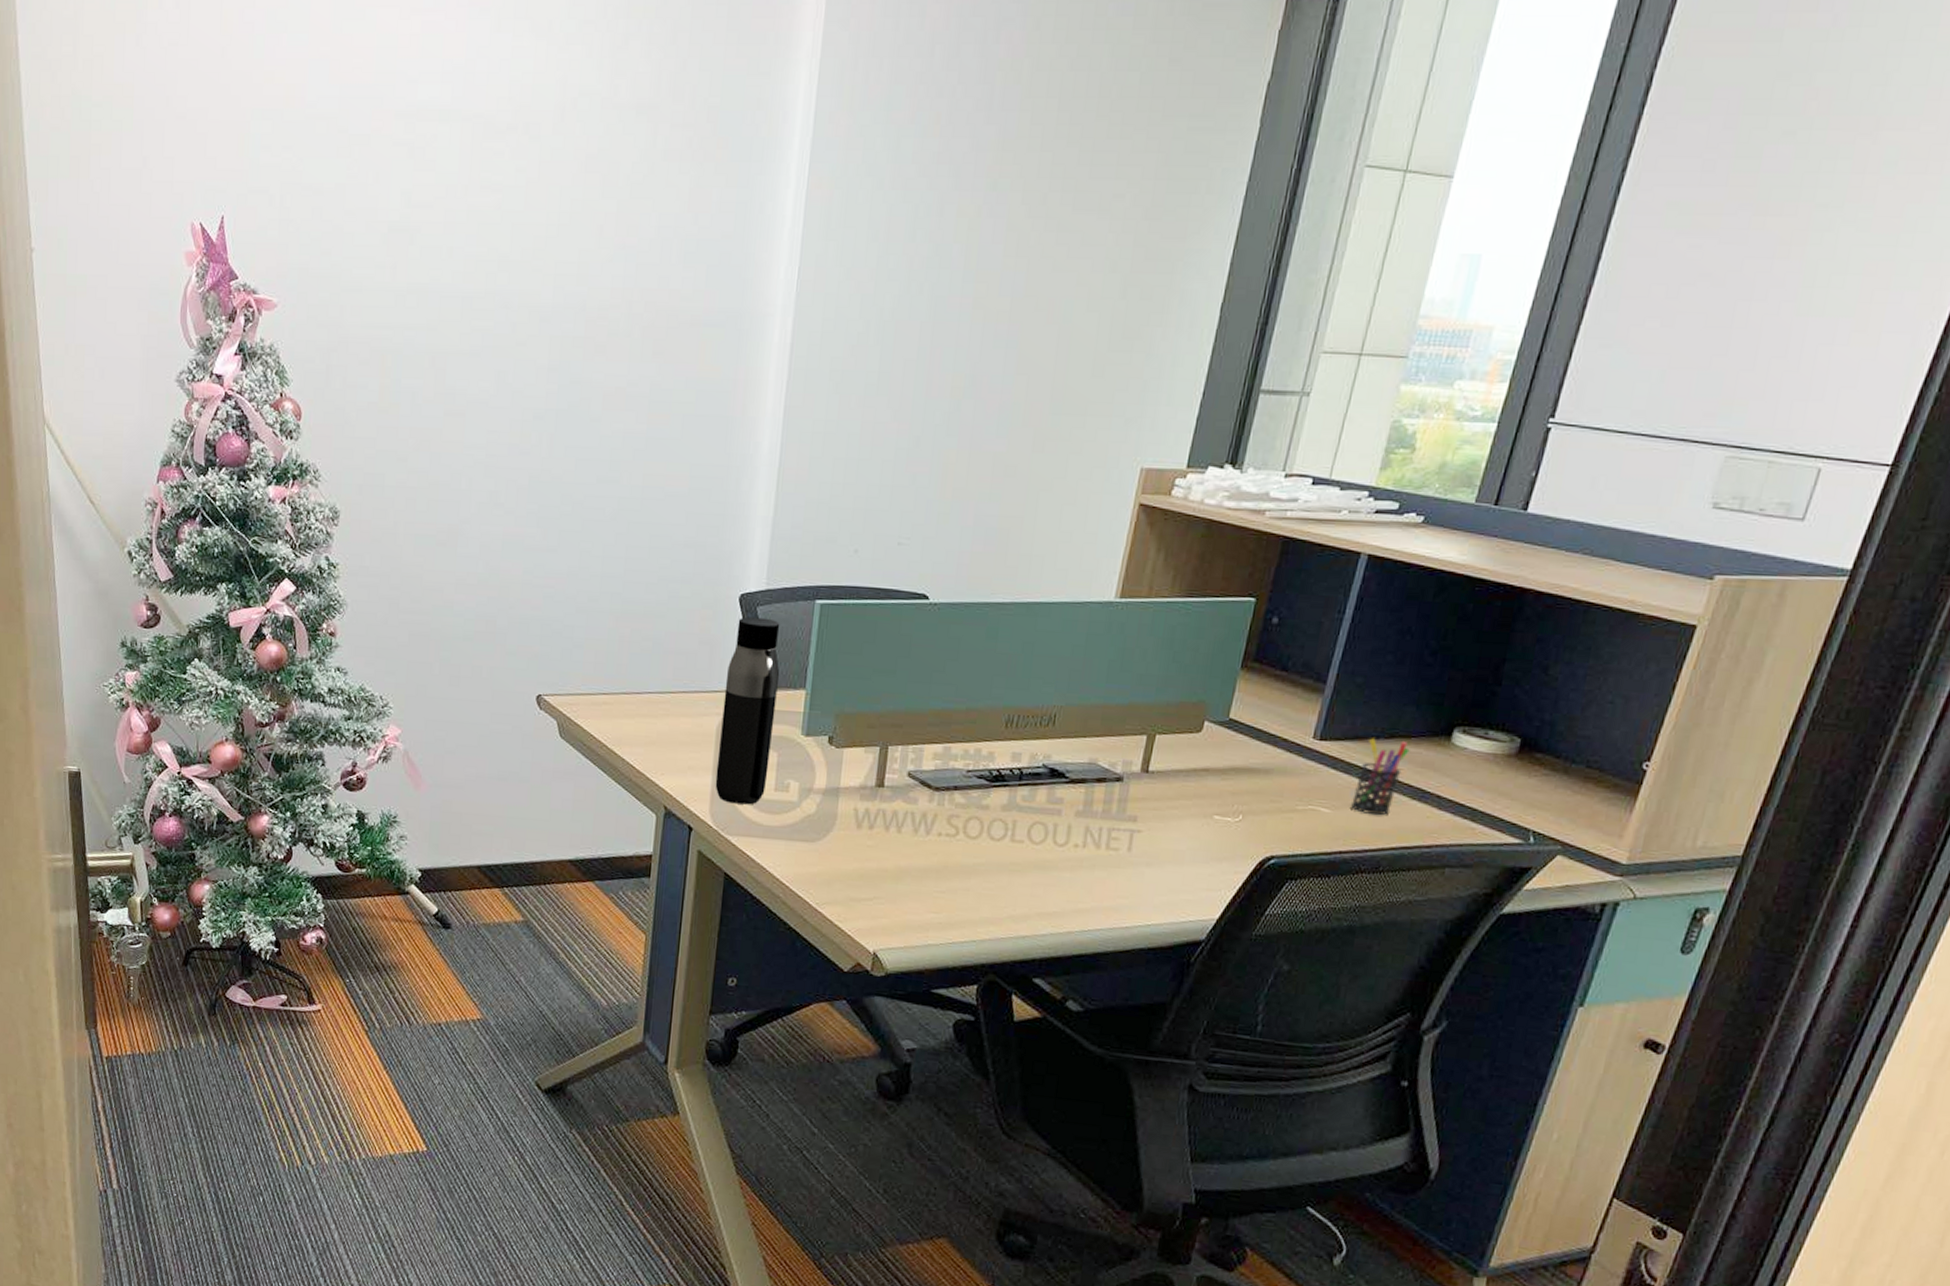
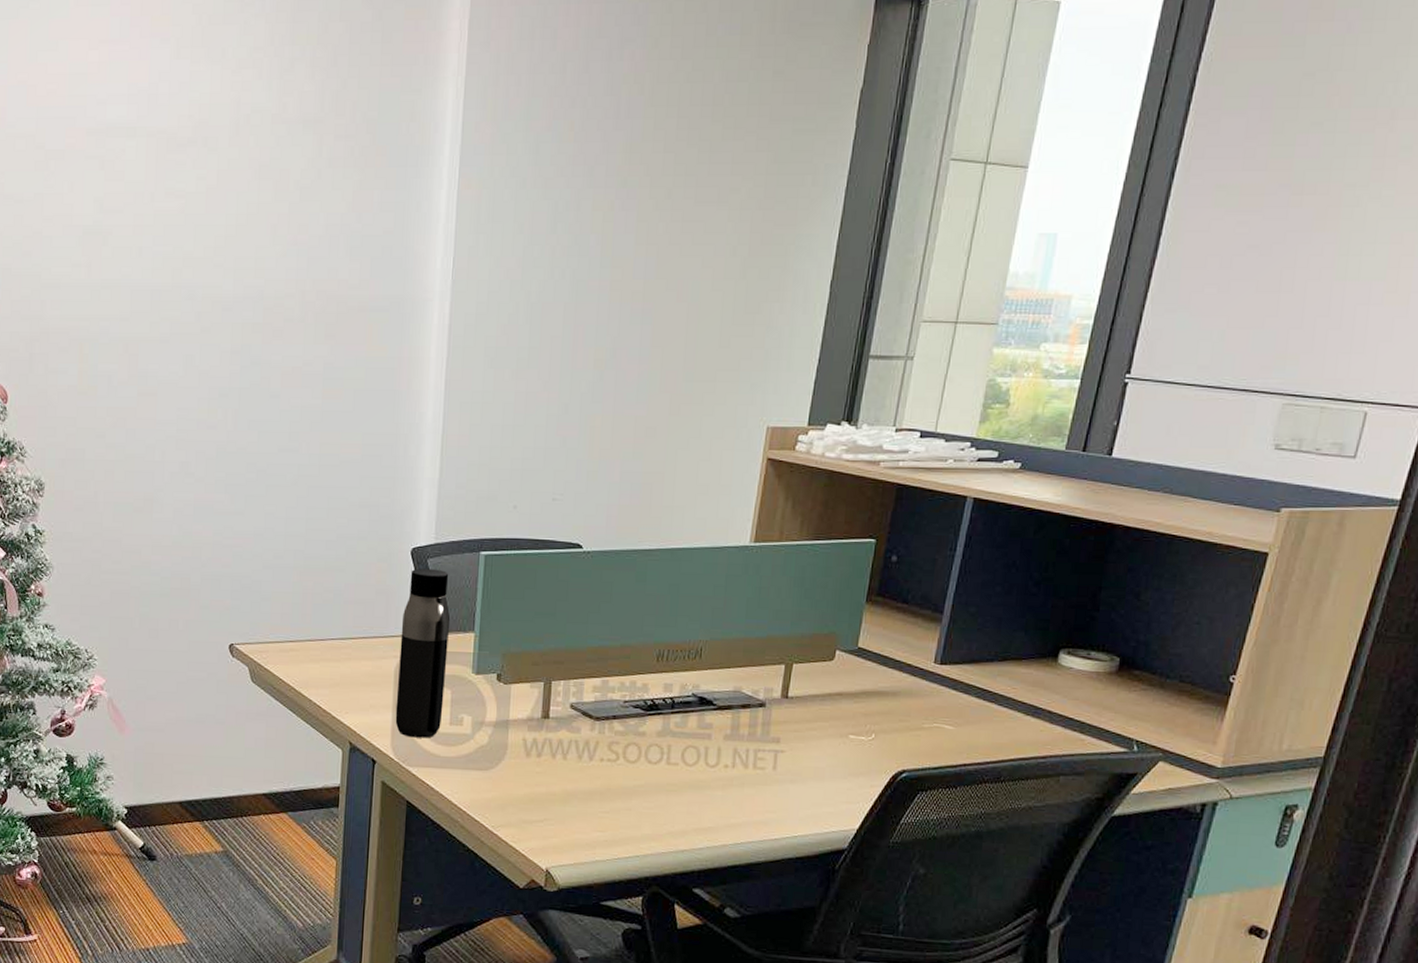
pen holder: present [1350,738,1410,815] -> none [971,661,1021,730]

